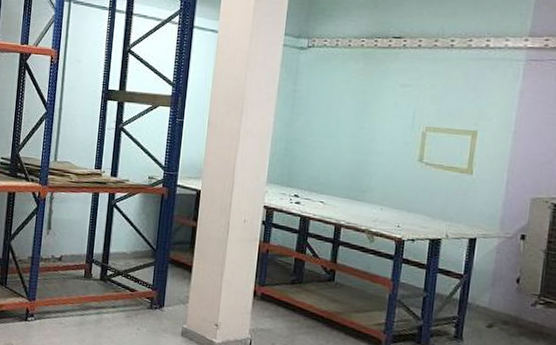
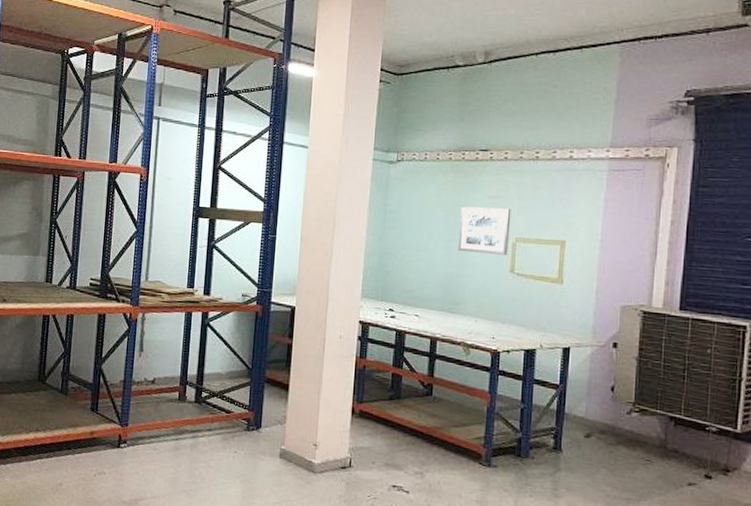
wall art: none [366,94,423,145] -> present [458,206,511,255]

